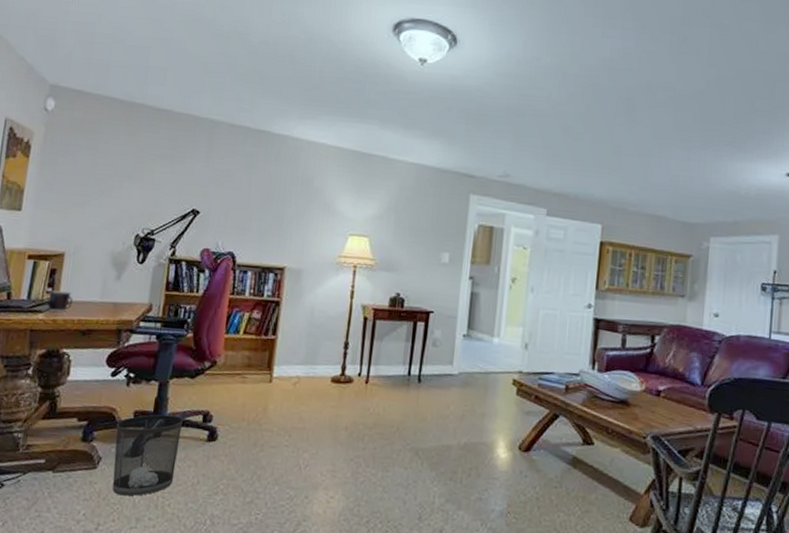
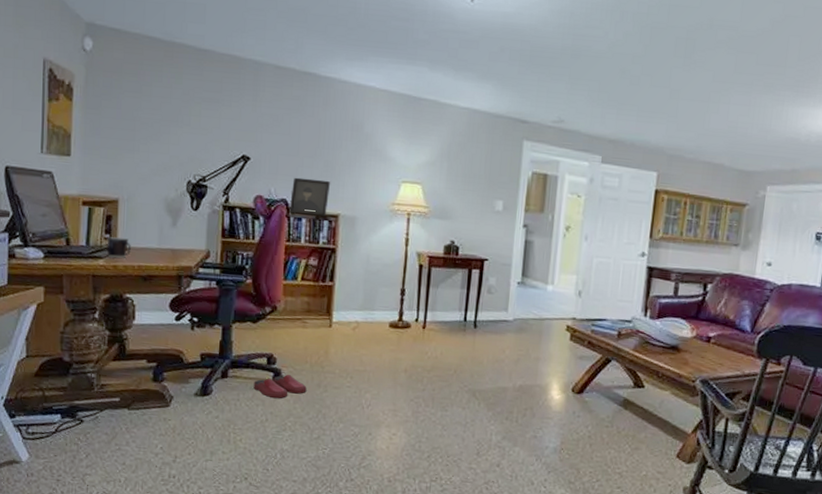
waste bin: present [112,414,184,496] -> none [184,356,249,432]
slippers: none [187,432,243,459] -> present [253,374,307,398]
picture frame: none [235,230,279,269] -> present [289,177,331,216]

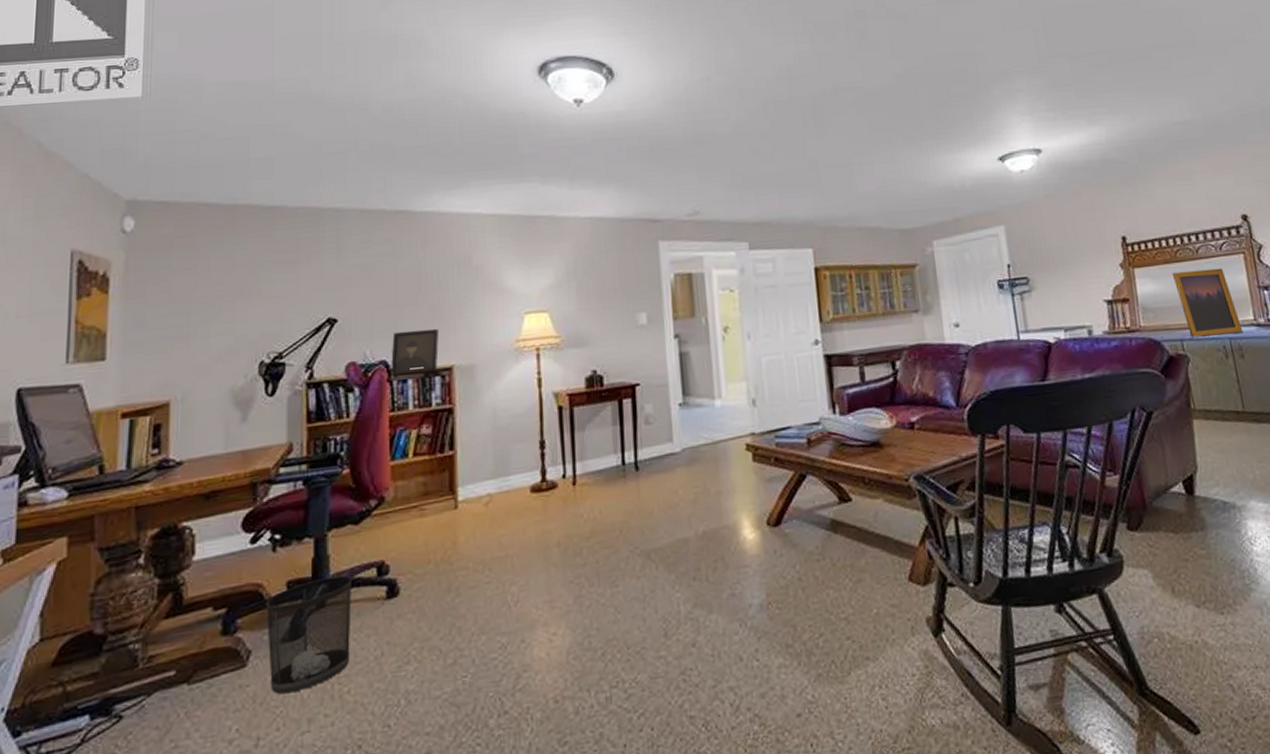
mug: present [107,237,131,259] -> none [154,449,188,479]
waste bin: none [184,356,249,432] -> present [265,575,353,694]
slippers: present [253,374,307,398] -> none [361,583,433,621]

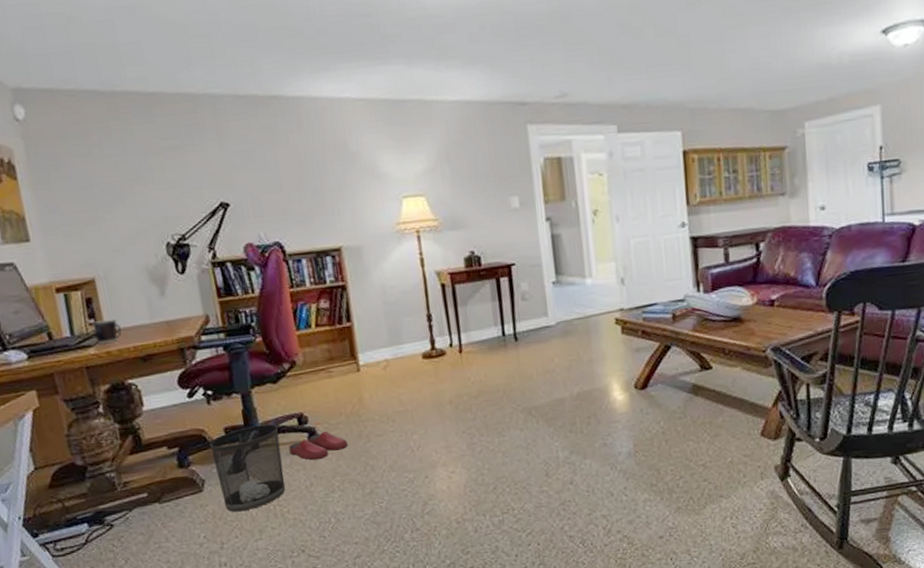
mug: none [154,449,188,479] -> present [92,319,122,345]
slippers: none [361,583,433,621] -> present [288,430,348,460]
picture frame: present [391,329,440,376] -> none [283,213,328,256]

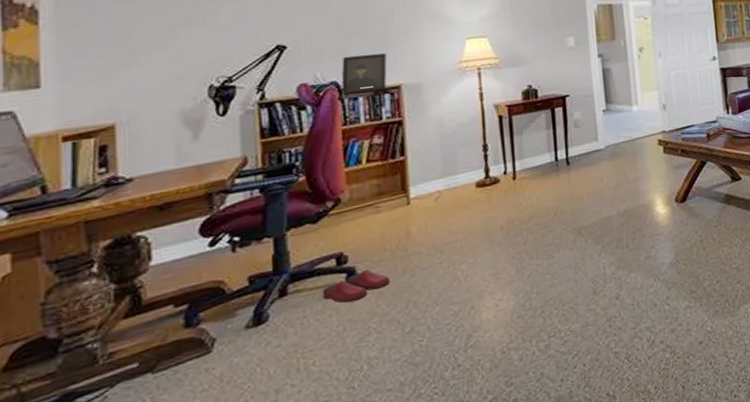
mug: present [92,319,122,345] -> none [102,167,138,196]
waste bin: present [209,424,286,512] -> none [227,267,314,372]
picture frame: none [283,213,328,256] -> present [341,53,387,95]

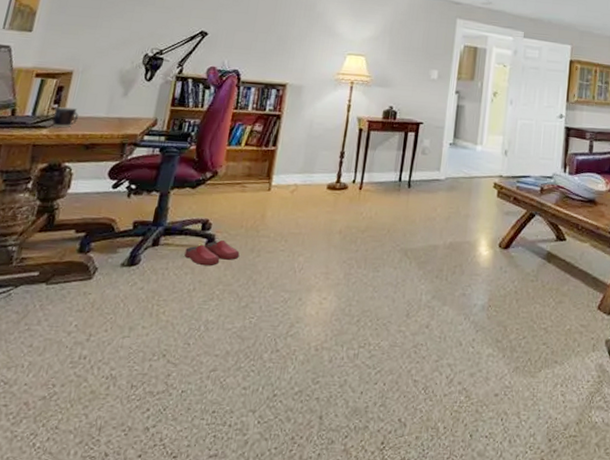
mug: none [102,167,138,196] -> present [52,107,79,128]
picture frame: present [341,53,387,95] -> none [240,50,282,86]

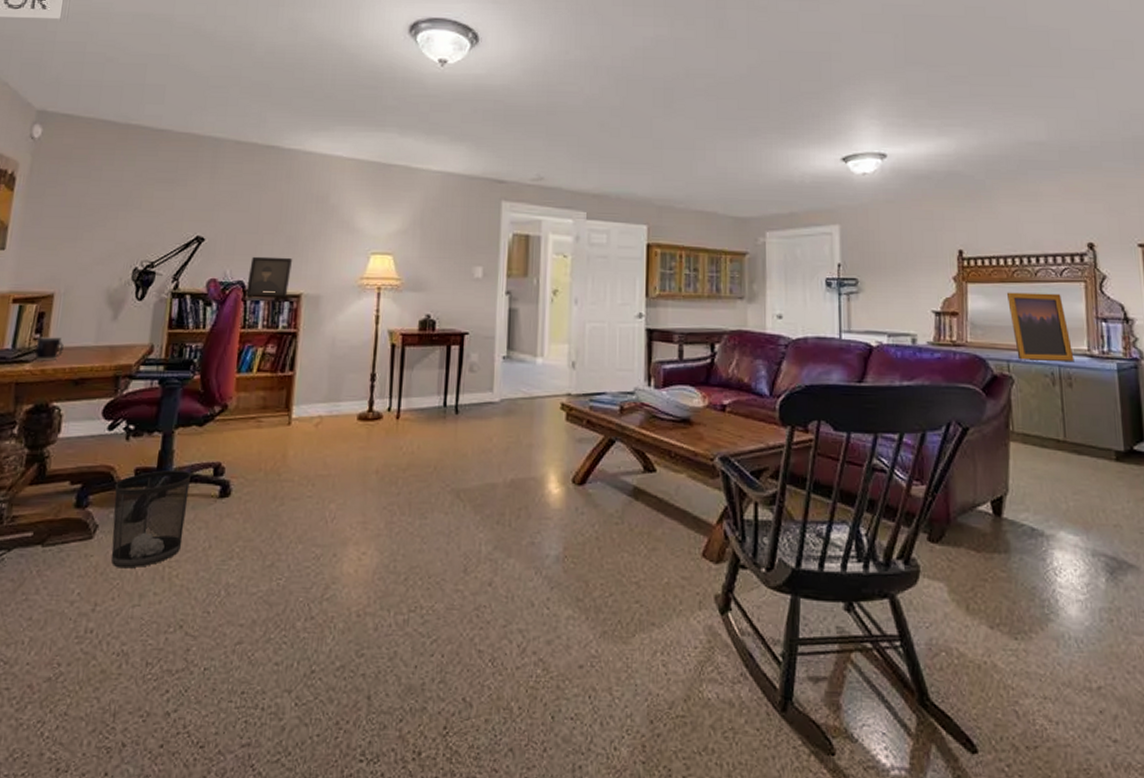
waste bin: none [106,224,183,306] -> present [111,470,192,569]
slippers: present [184,239,240,265] -> none [196,486,260,517]
picture frame: none [240,50,282,86] -> present [246,256,293,297]

